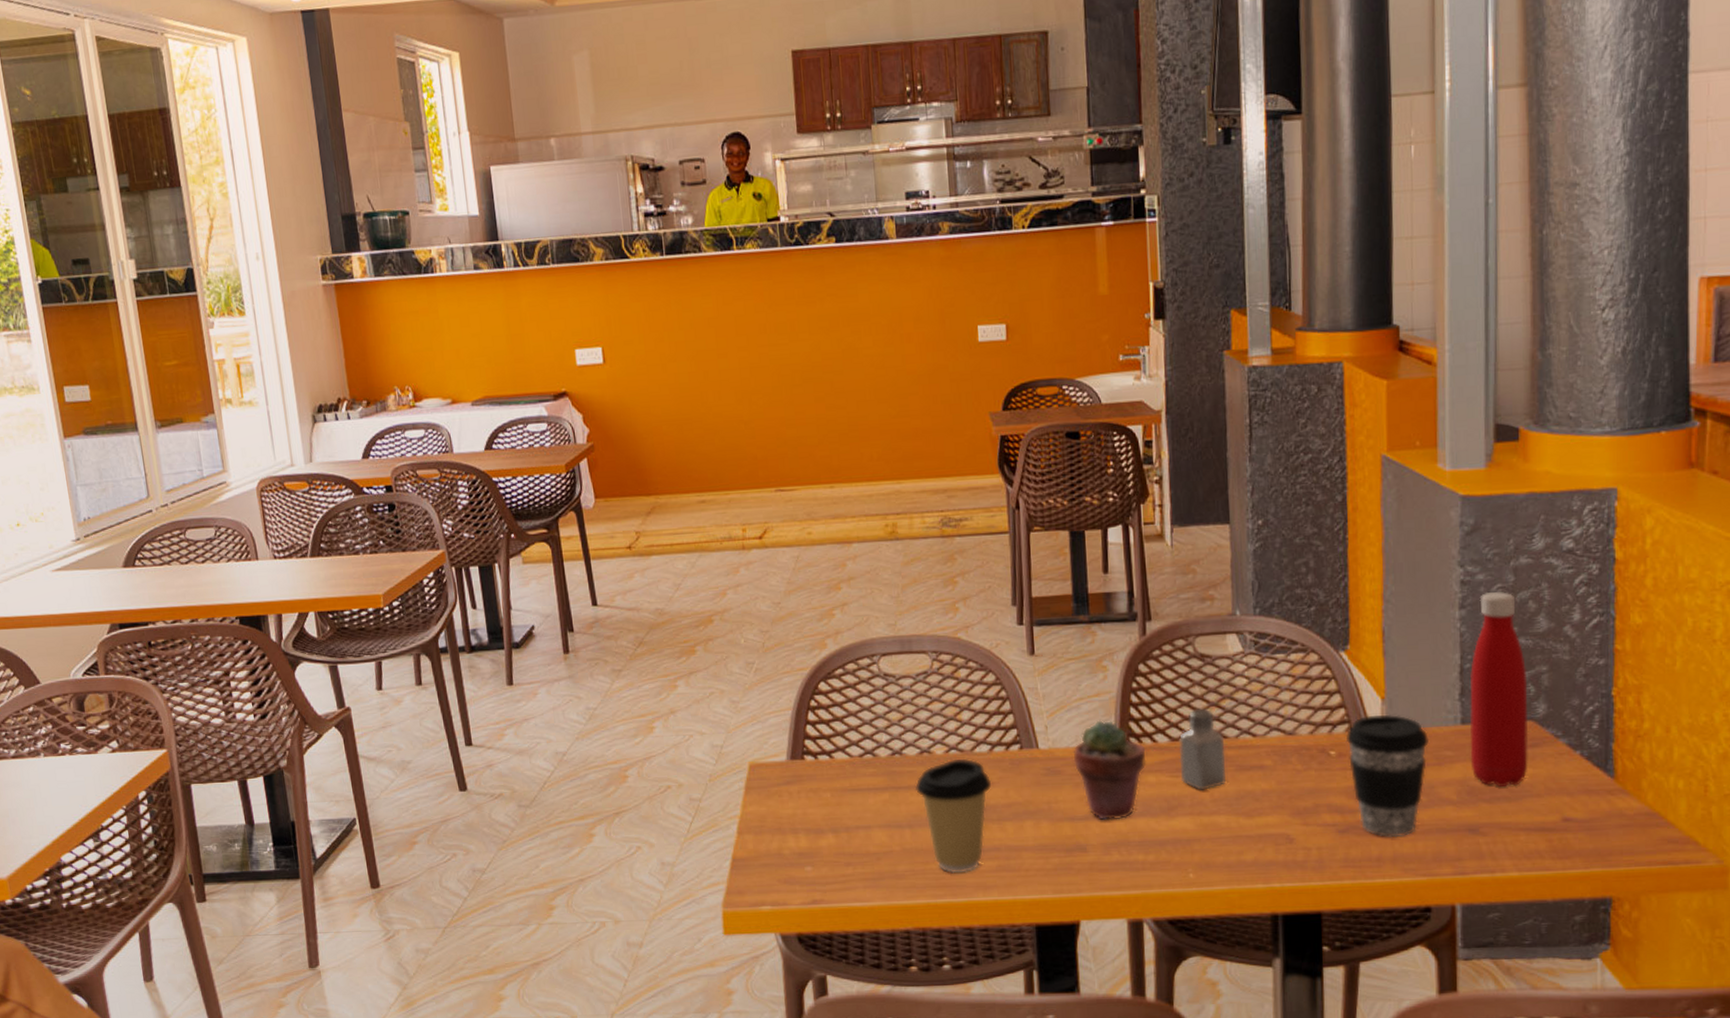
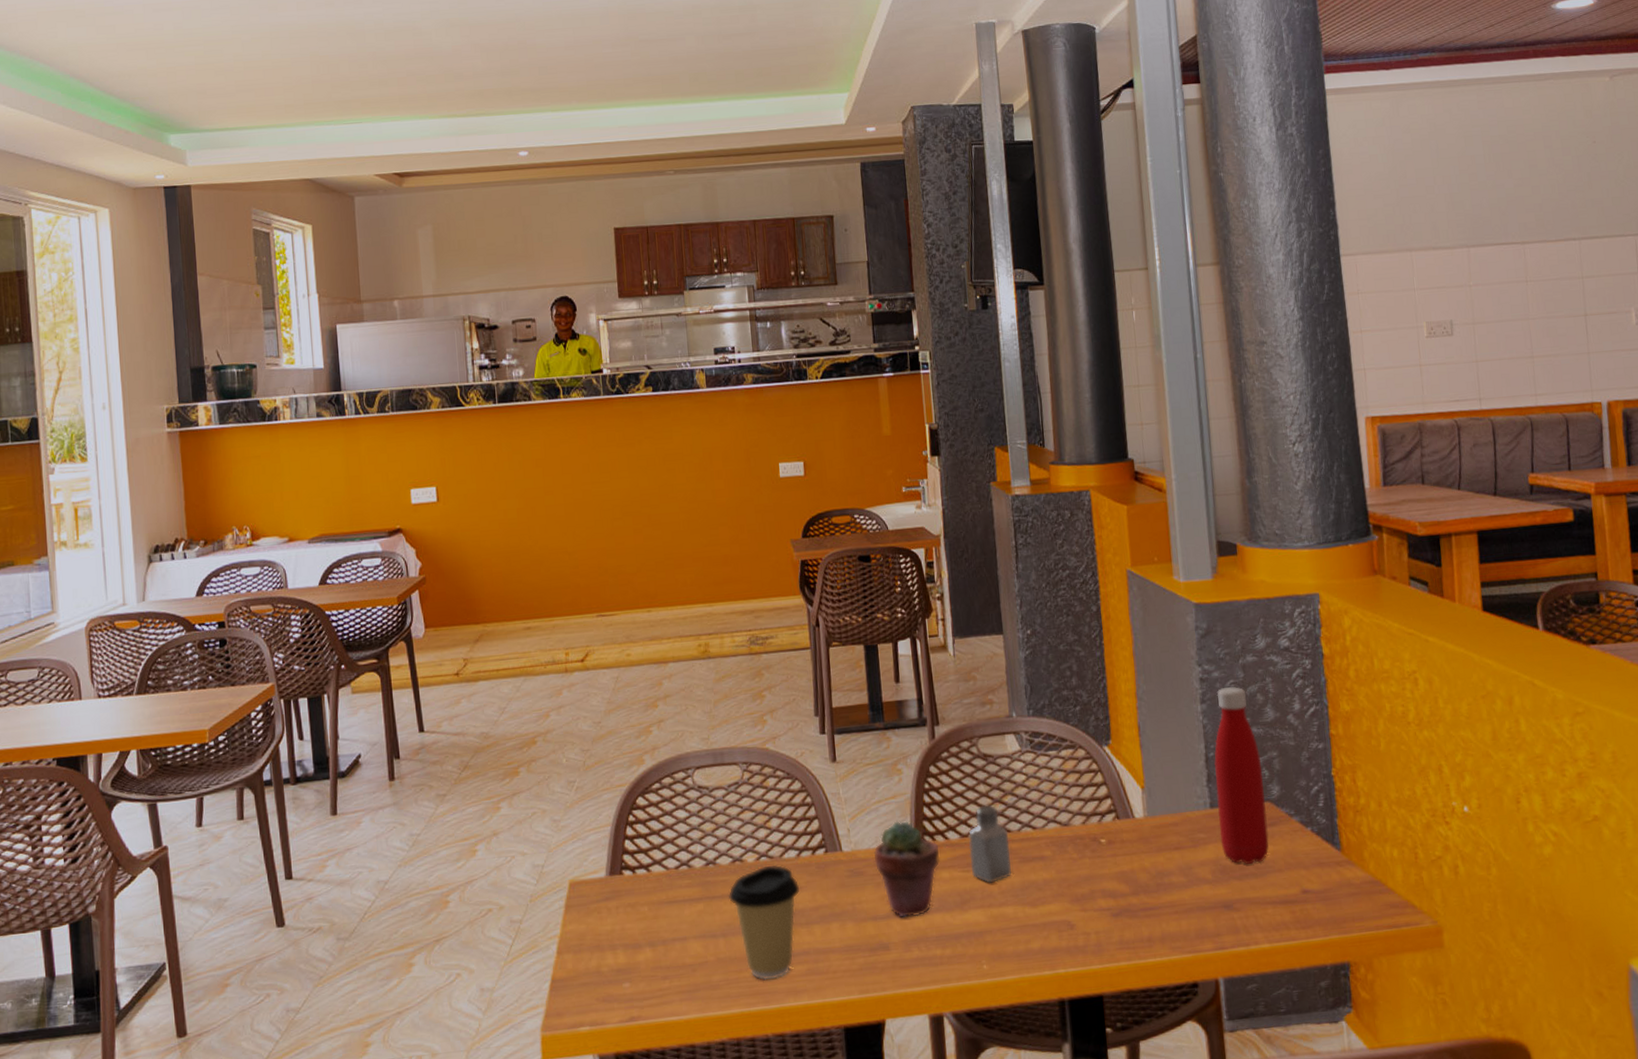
coffee cup: present [1345,714,1430,838] -> none [1113,802,1185,919]

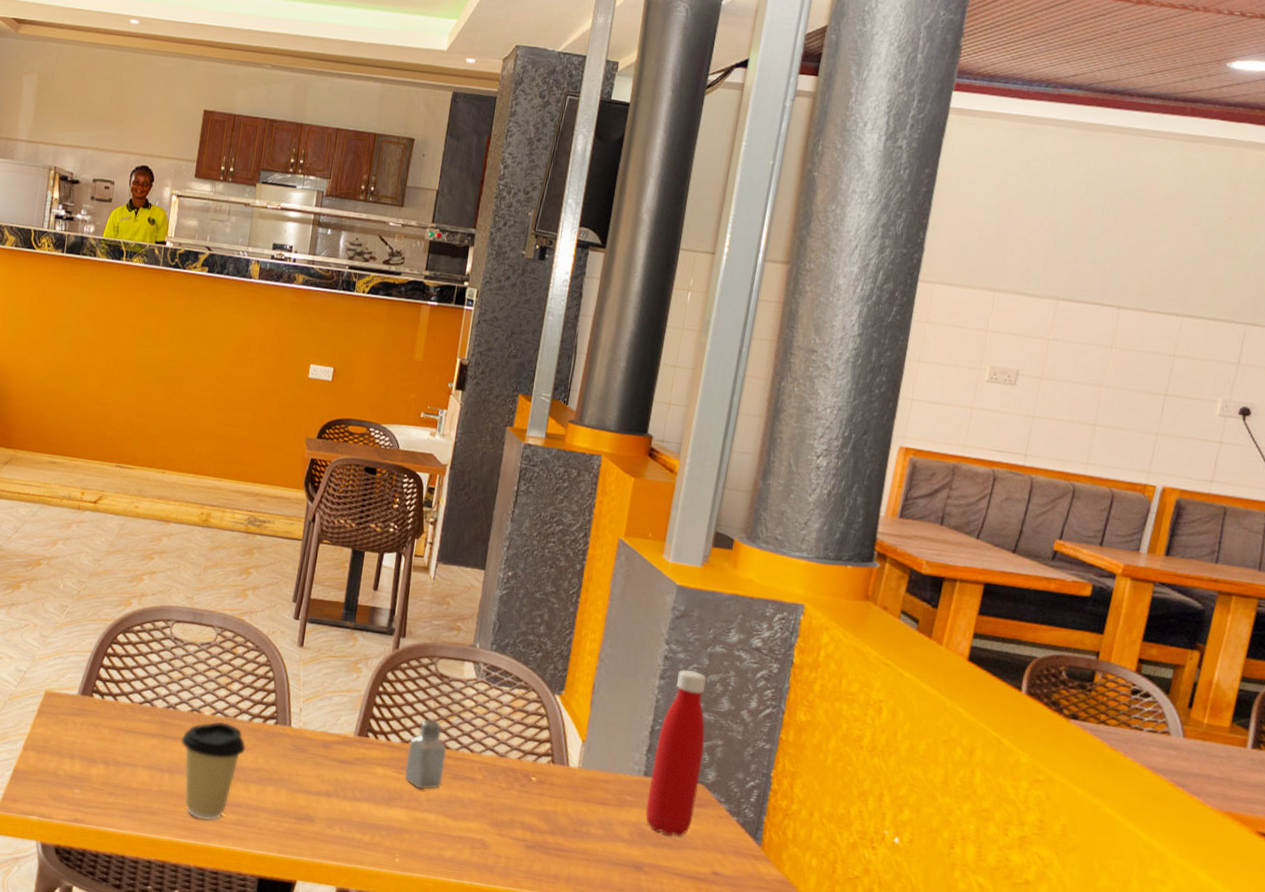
potted succulent: present [873,821,940,919] -> none [317,712,380,801]

